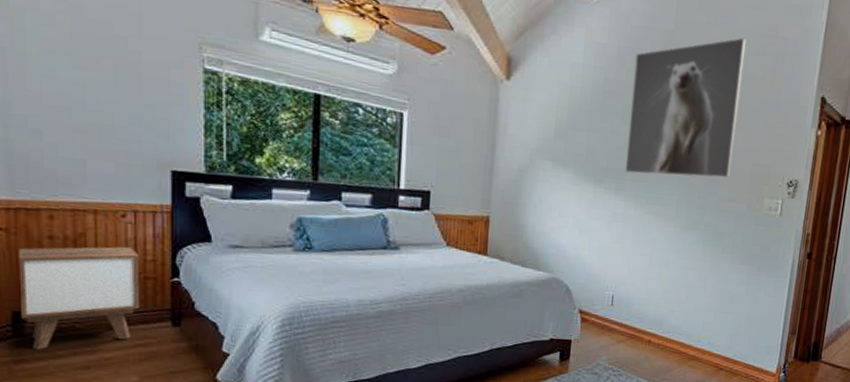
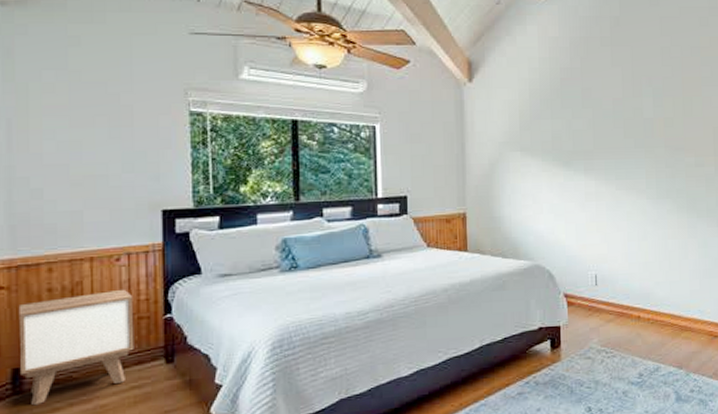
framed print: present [625,37,747,178] -> none [587,13,694,152]

